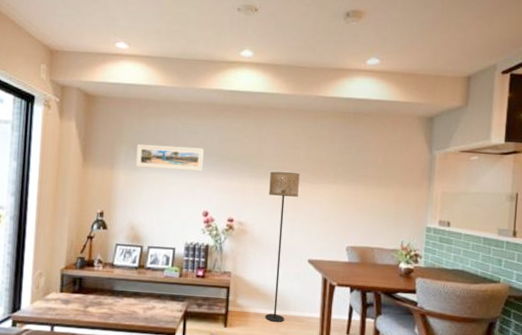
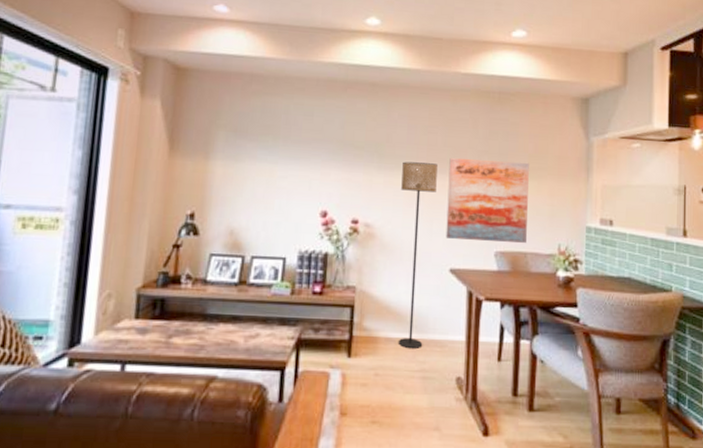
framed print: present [136,144,204,172] -> none [236,128,322,162]
wall art: none [305,169,378,240] -> present [445,158,529,243]

